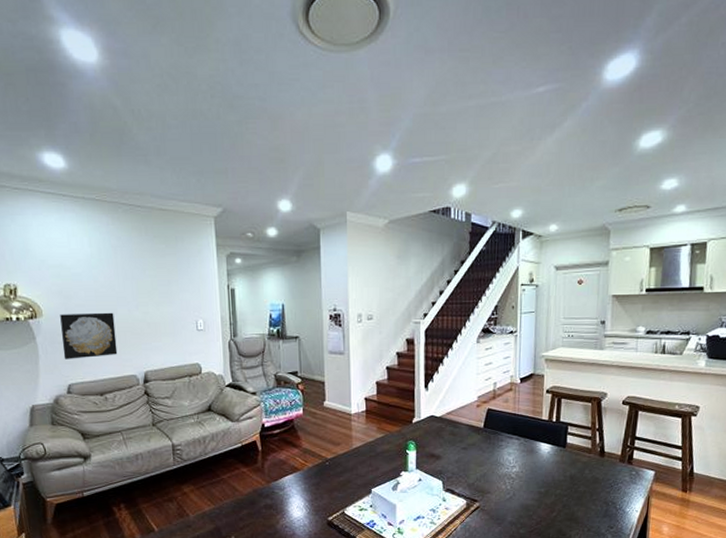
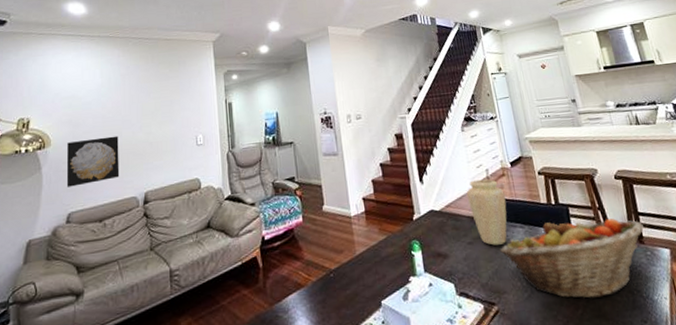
vase: none [469,391,508,452] -> present [466,179,507,246]
fruit basket: none [492,436,637,505] -> present [500,218,644,299]

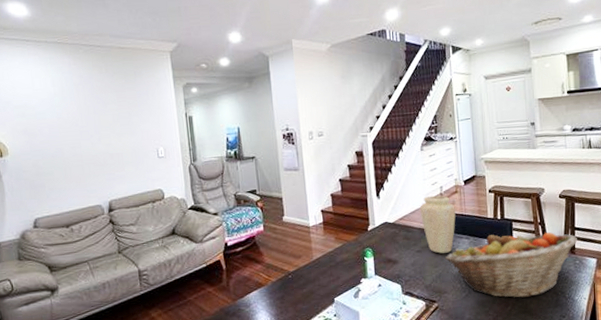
wall art: present [66,135,120,187] -> none [25,146,82,195]

